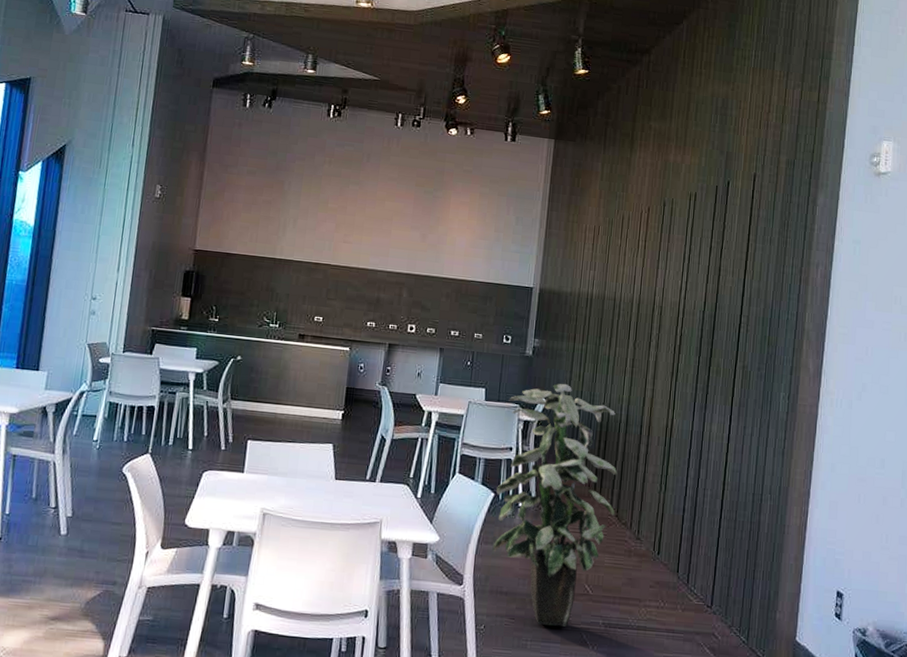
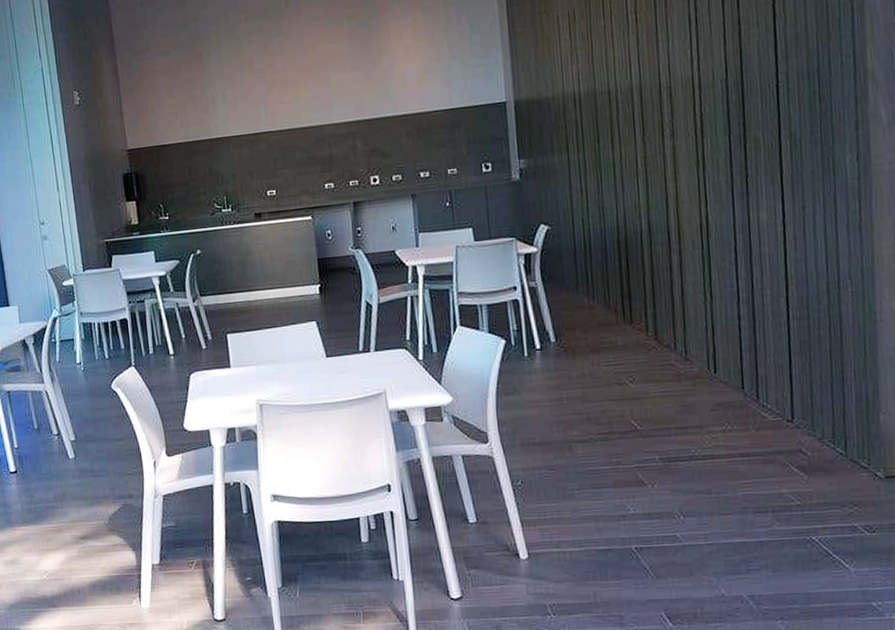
indoor plant: present [492,383,618,627] -> none [502,202,654,471]

